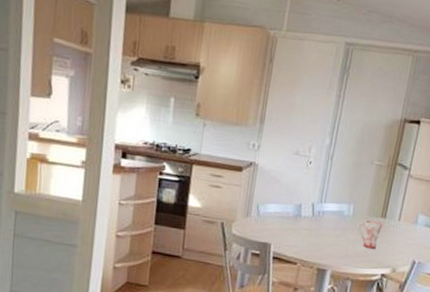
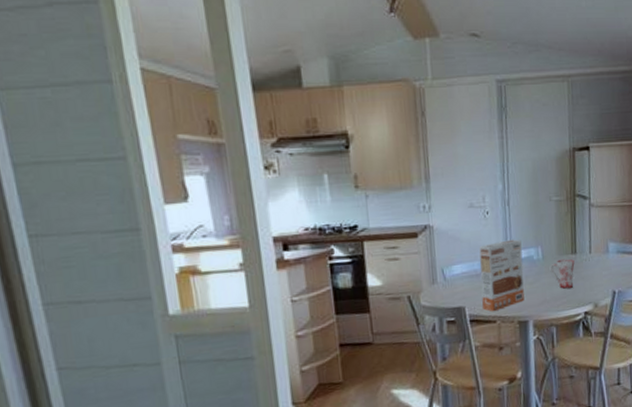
cereal box: none [287,191,336,255] -> present [479,239,525,312]

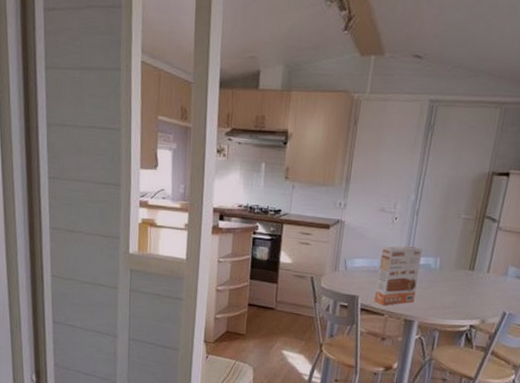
mug: present [549,259,575,289] -> none [444,272,471,301]

